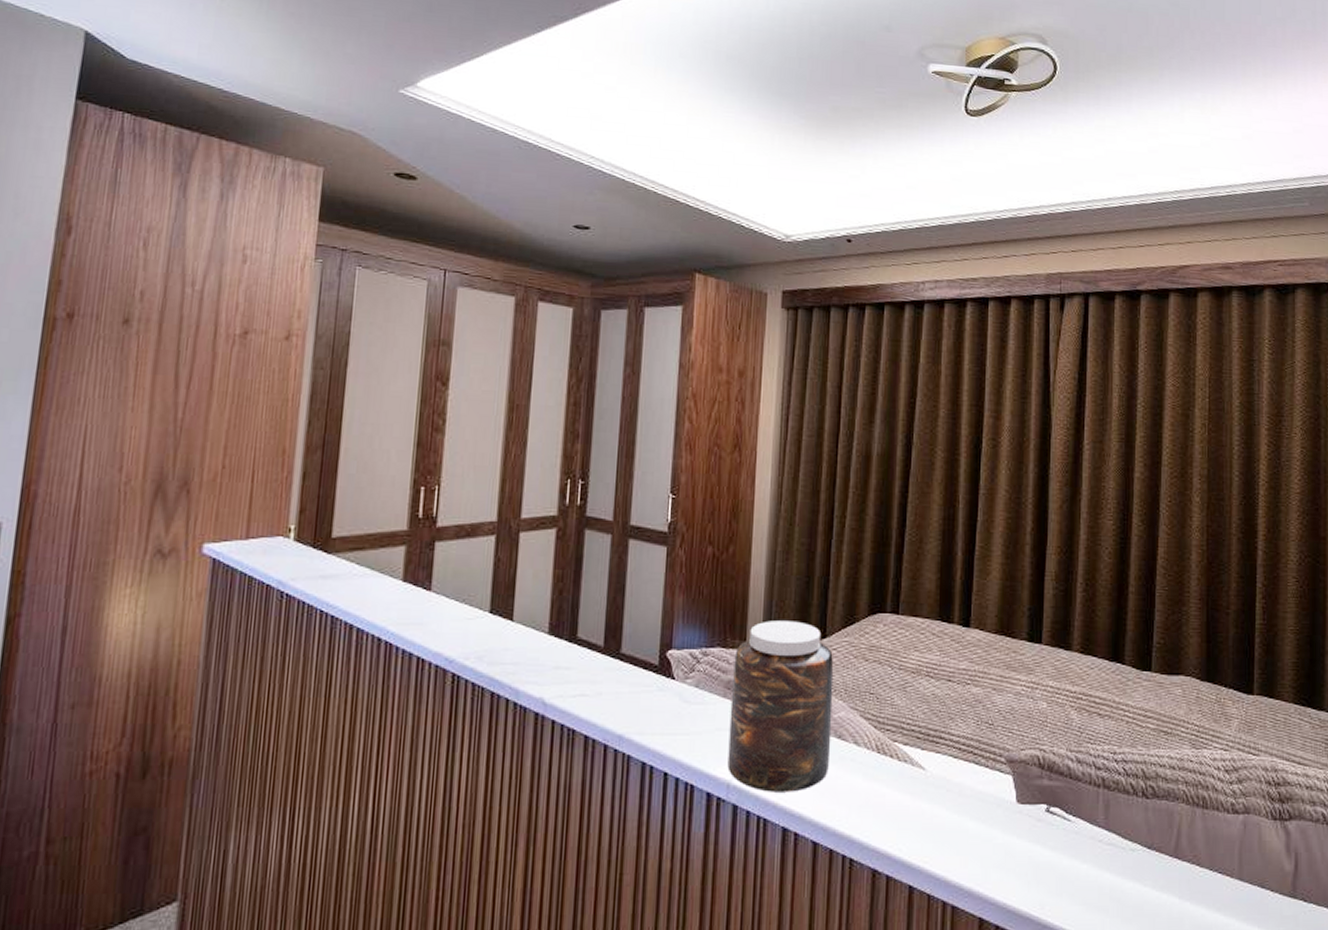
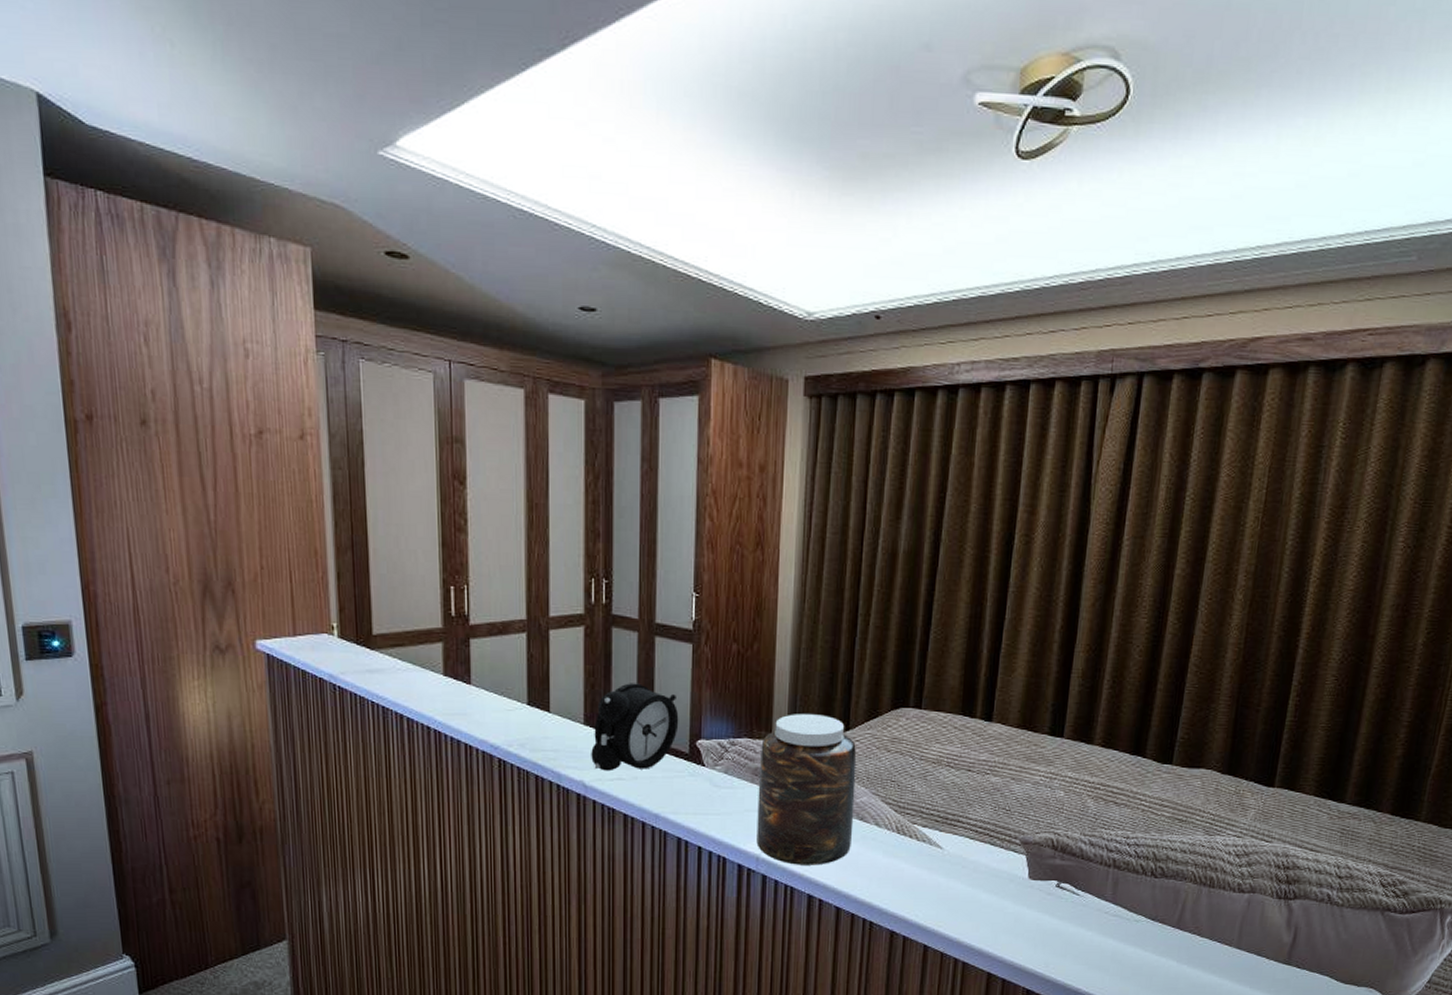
alarm clock: none [553,588,650,687] -> present [591,683,679,771]

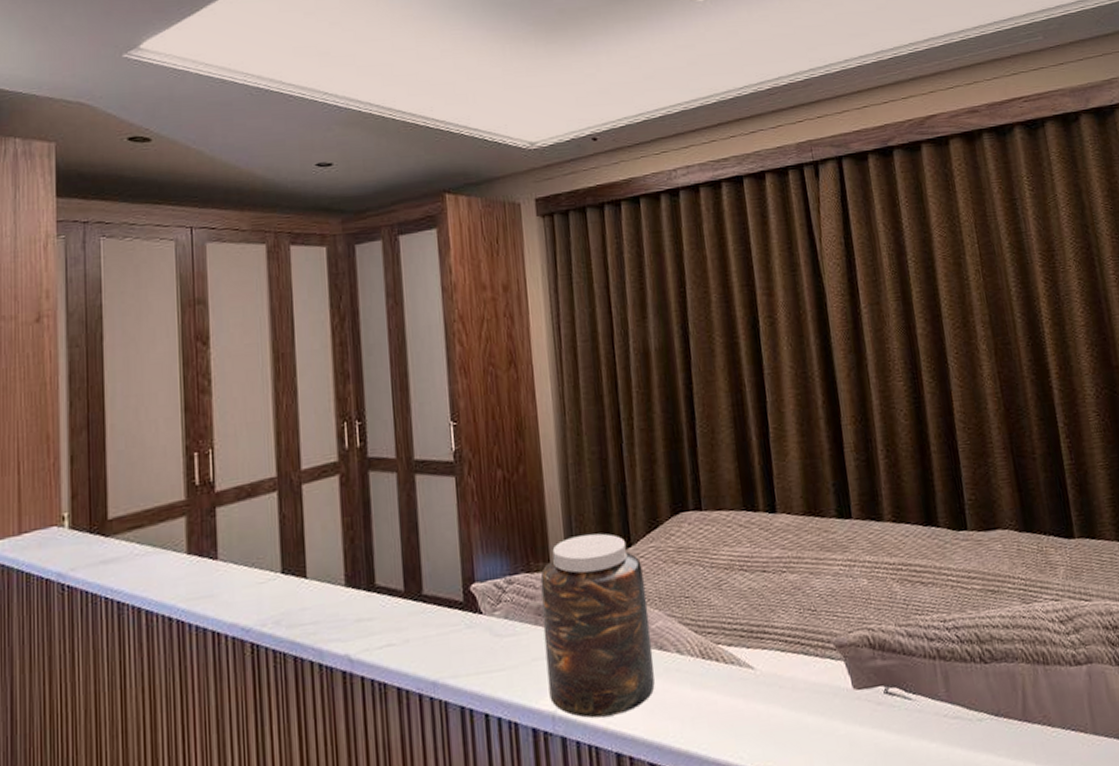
alarm clock: present [591,683,679,771] -> none [355,529,450,639]

